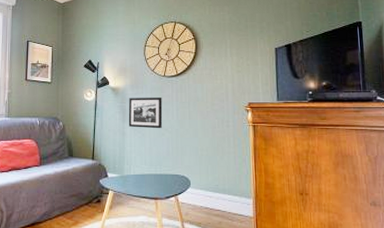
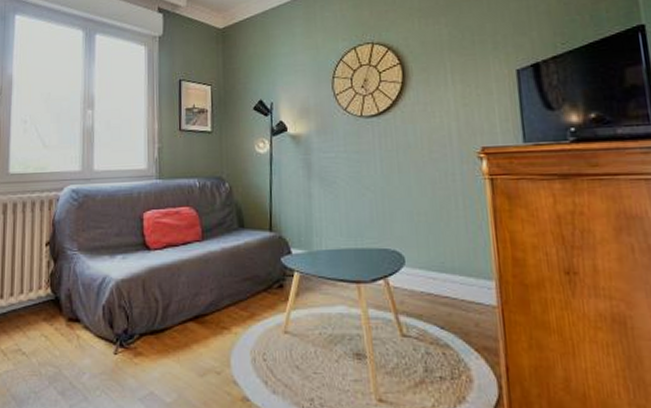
picture frame: present [128,96,163,129] -> none [314,144,362,188]

